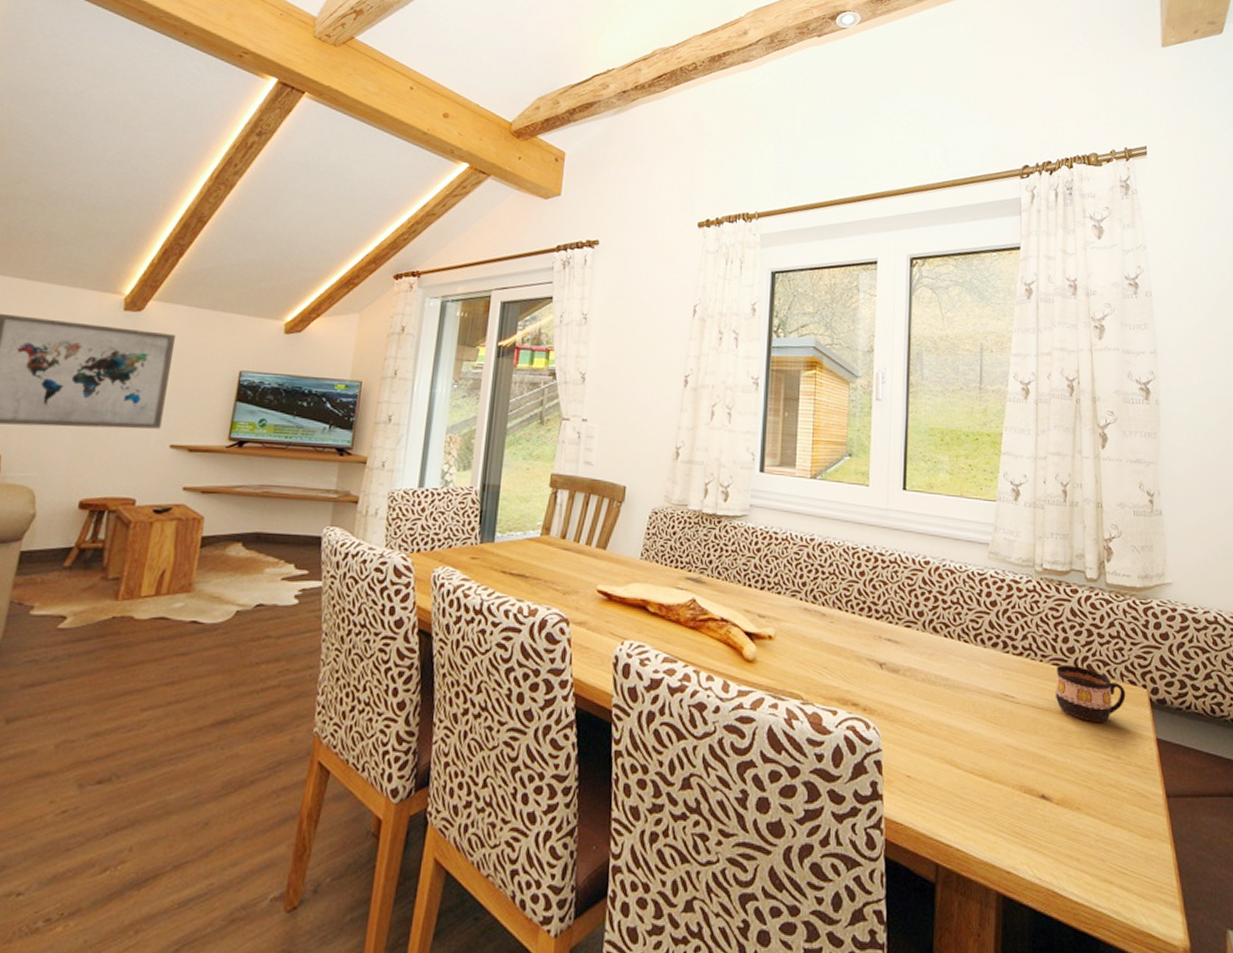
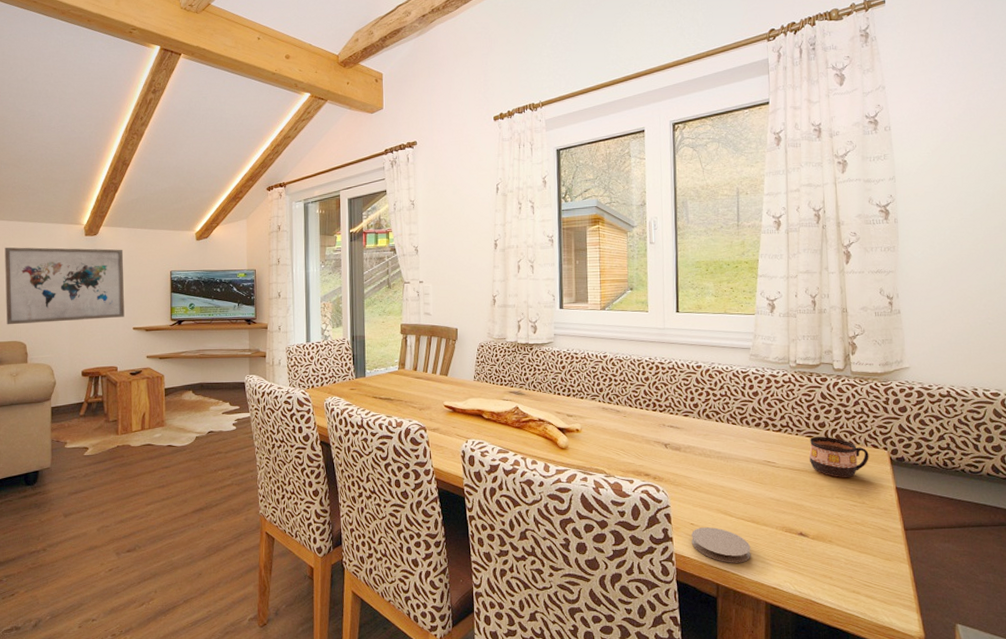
coaster: none [906,782,981,835] -> present [691,527,751,563]

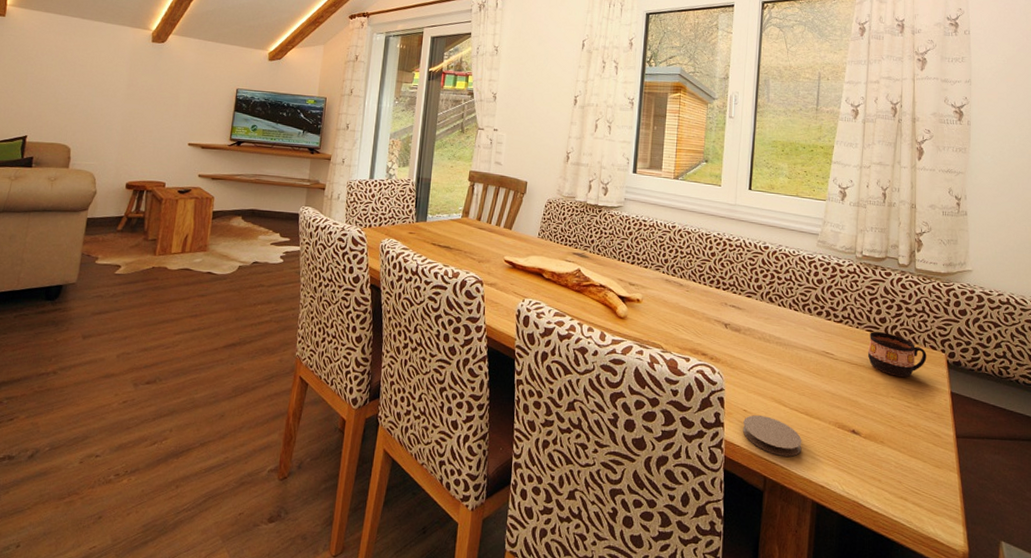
wall art: present [4,247,125,325] -> none [53,43,190,131]

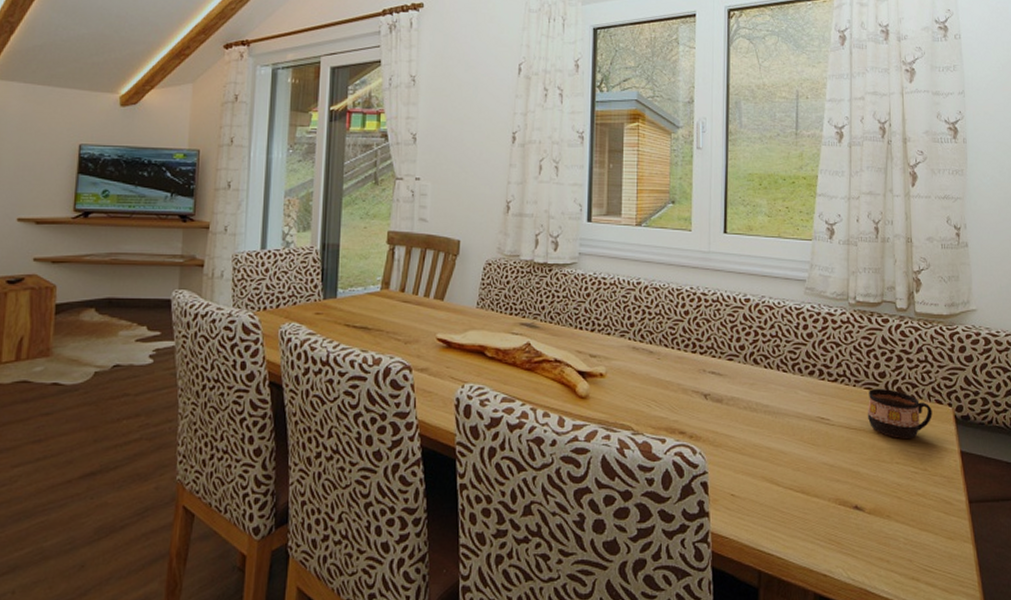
coaster: present [742,415,802,457] -> none [730,499,800,545]

